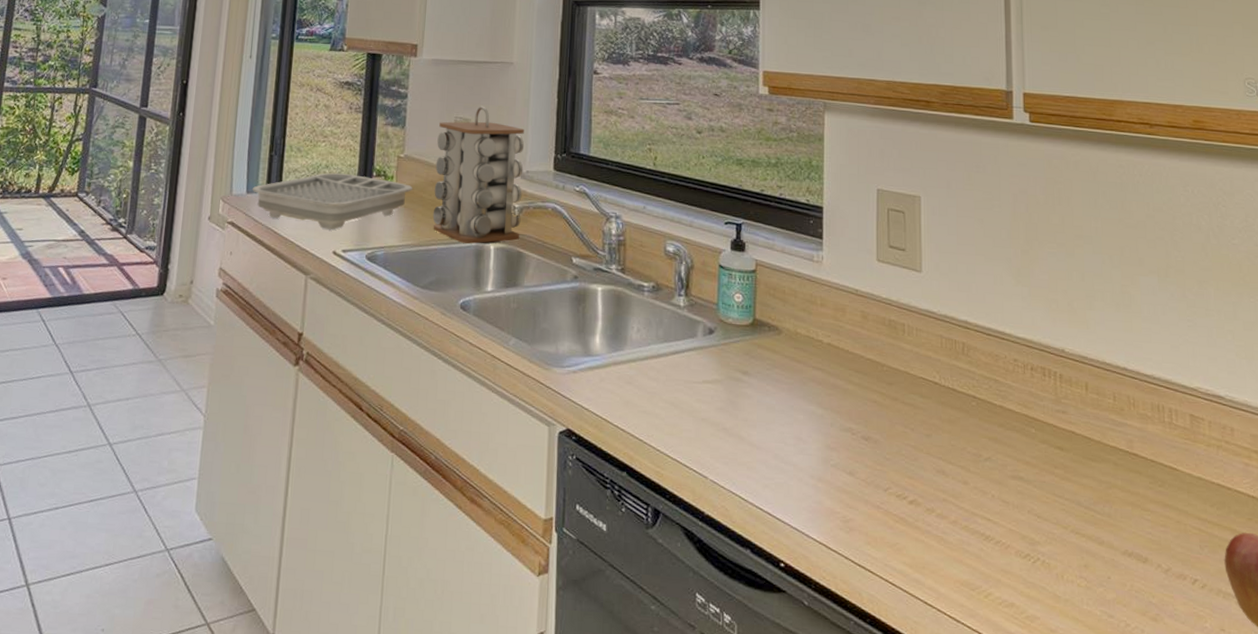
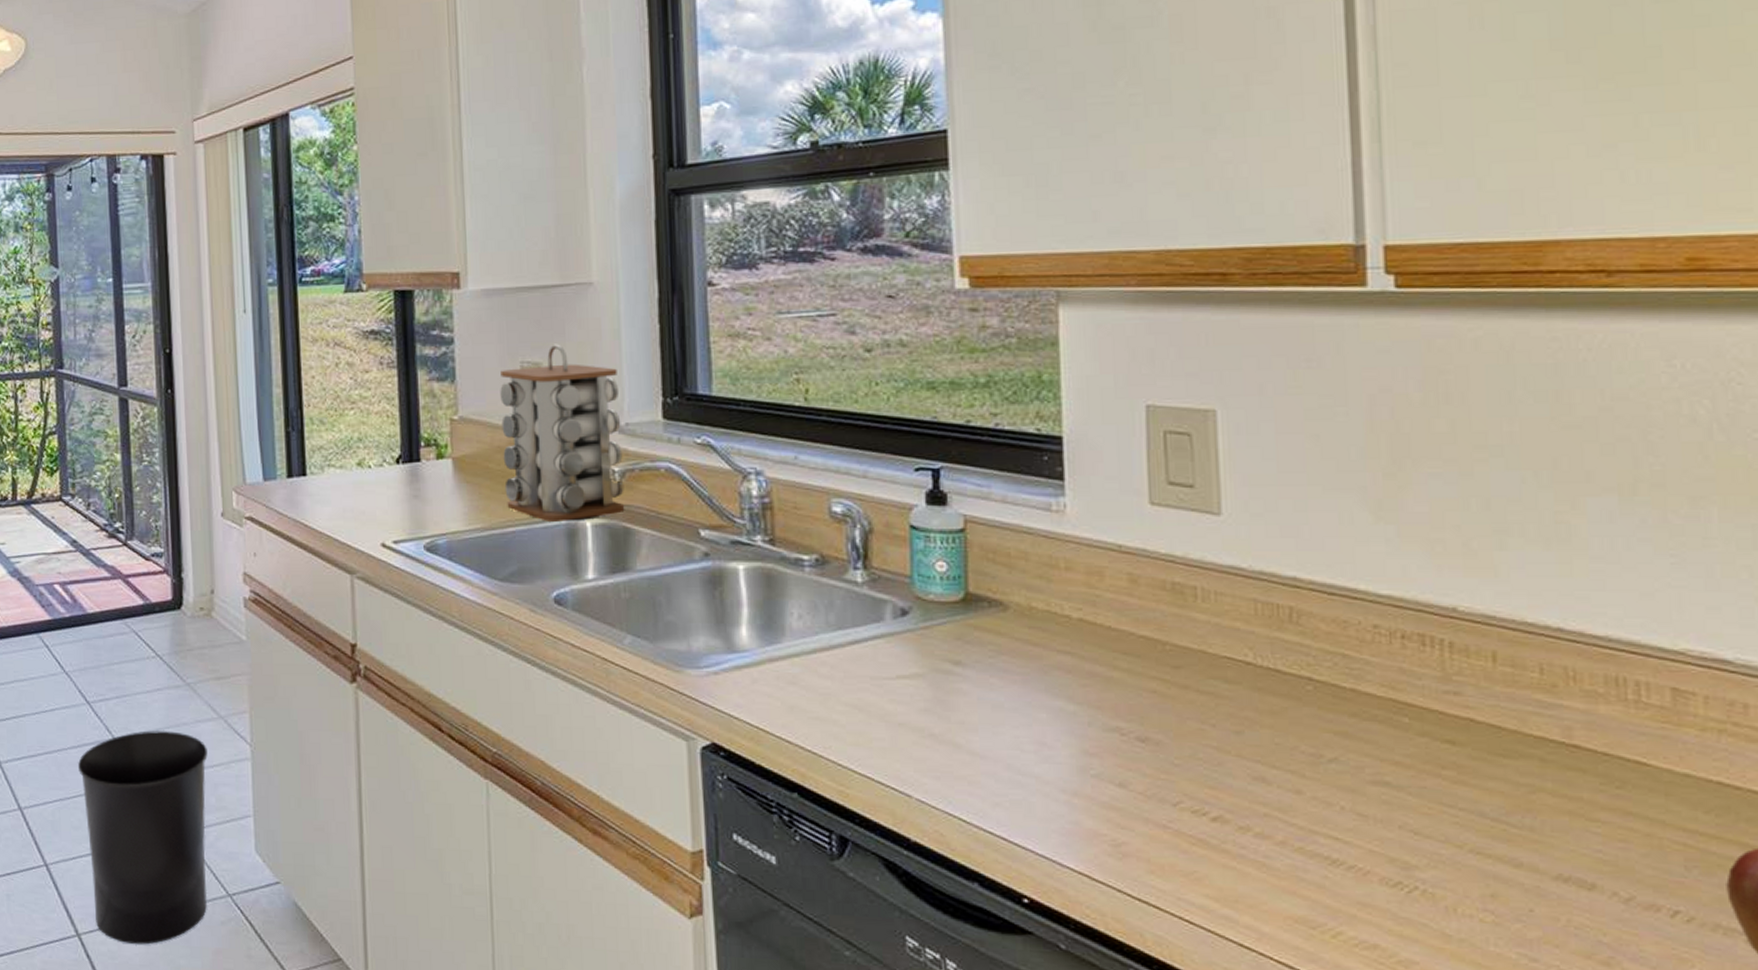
waste bin: none [45,399,168,595] -> present [78,730,208,944]
dish rack: present [252,172,413,230] -> none [269,446,476,517]

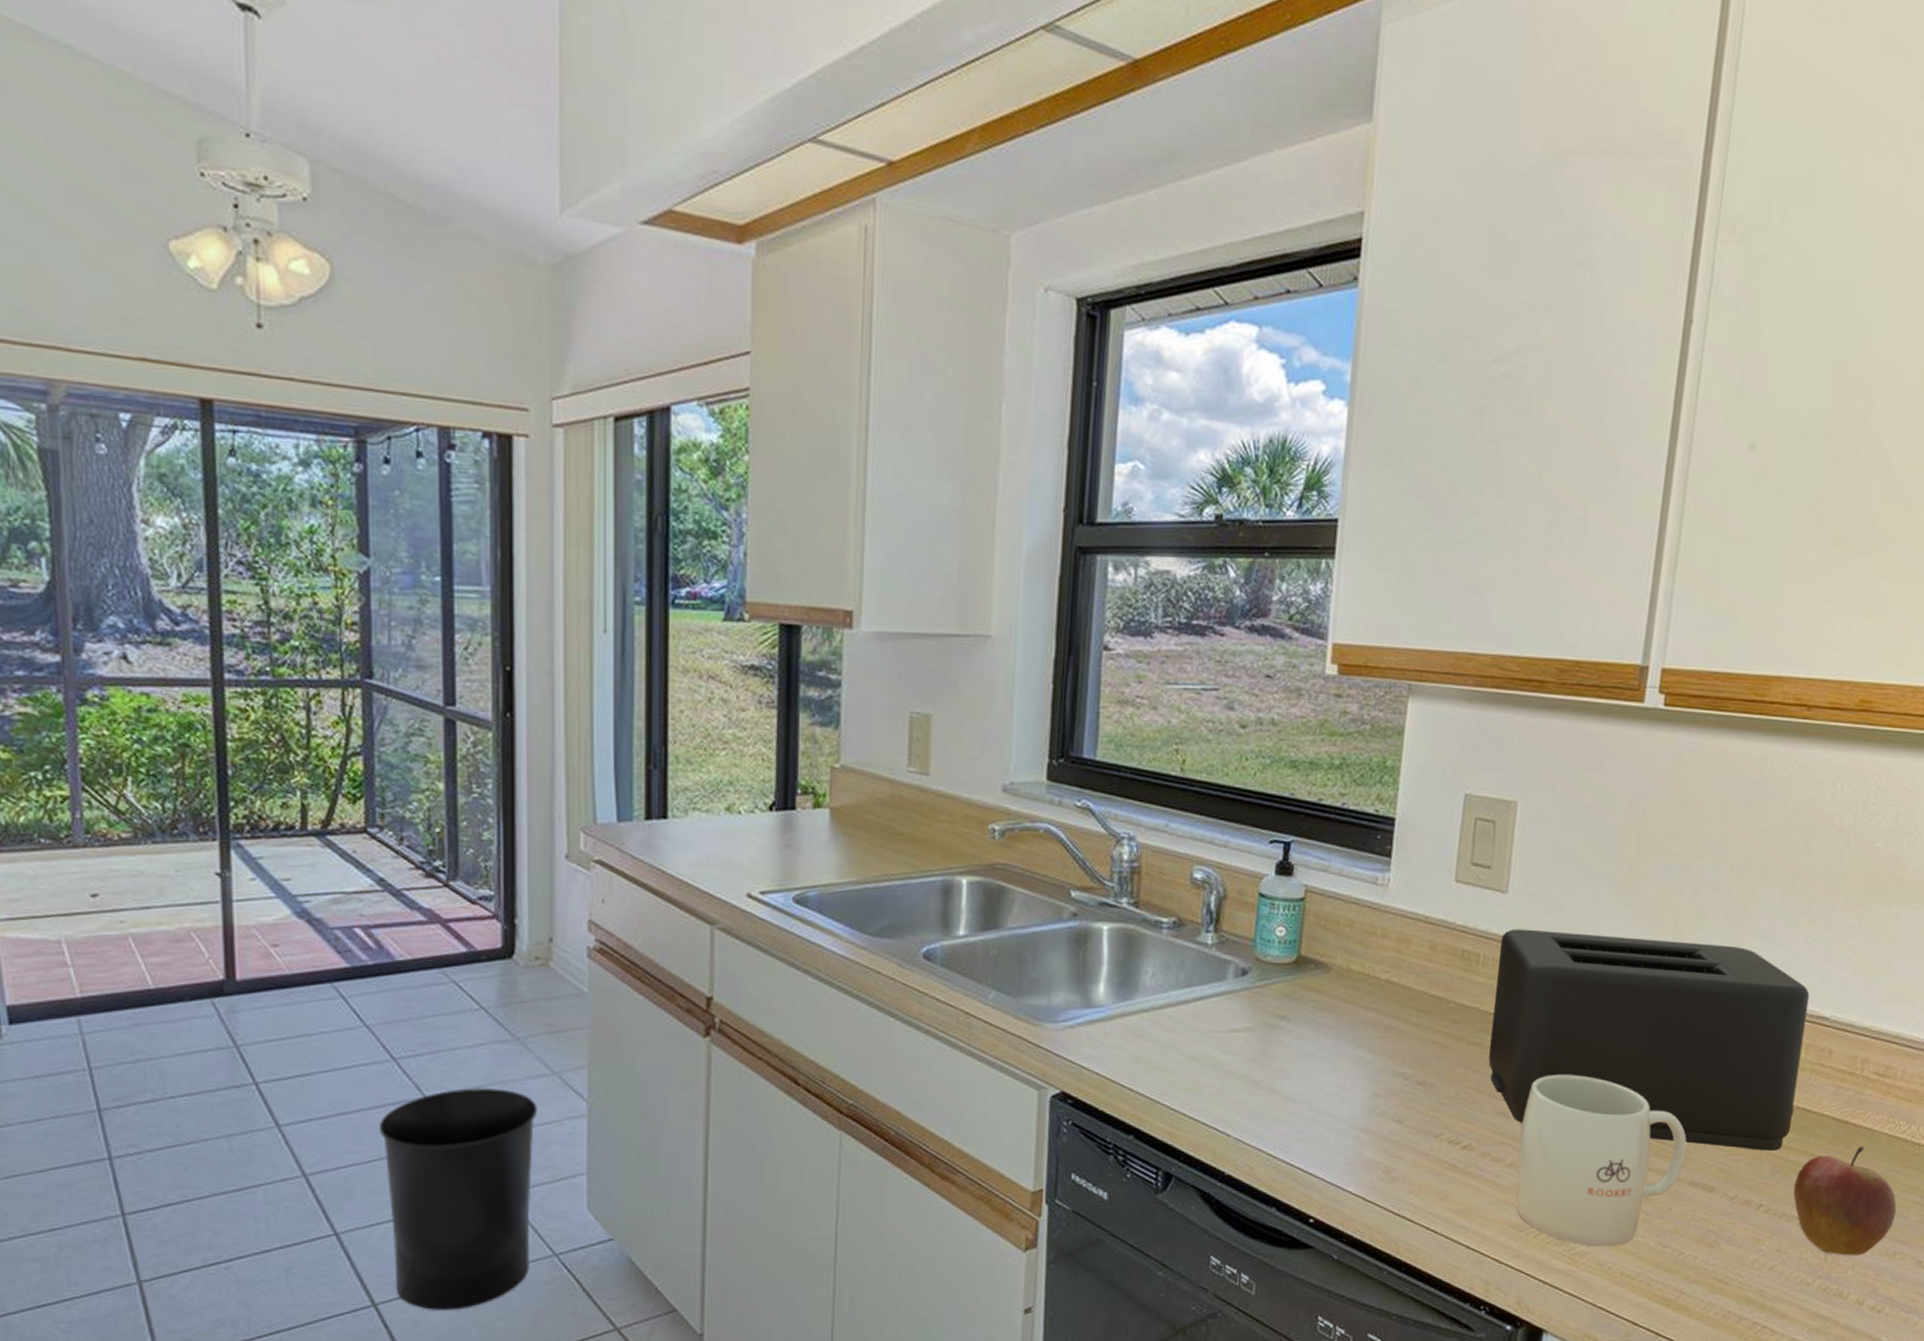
spice rack: present [500,344,625,522] -> none [882,696,1007,878]
toaster: none [1221,556,1703,838] -> present [1488,929,1810,1151]
mug: none [1289,732,1542,956] -> present [1516,1075,1687,1247]

